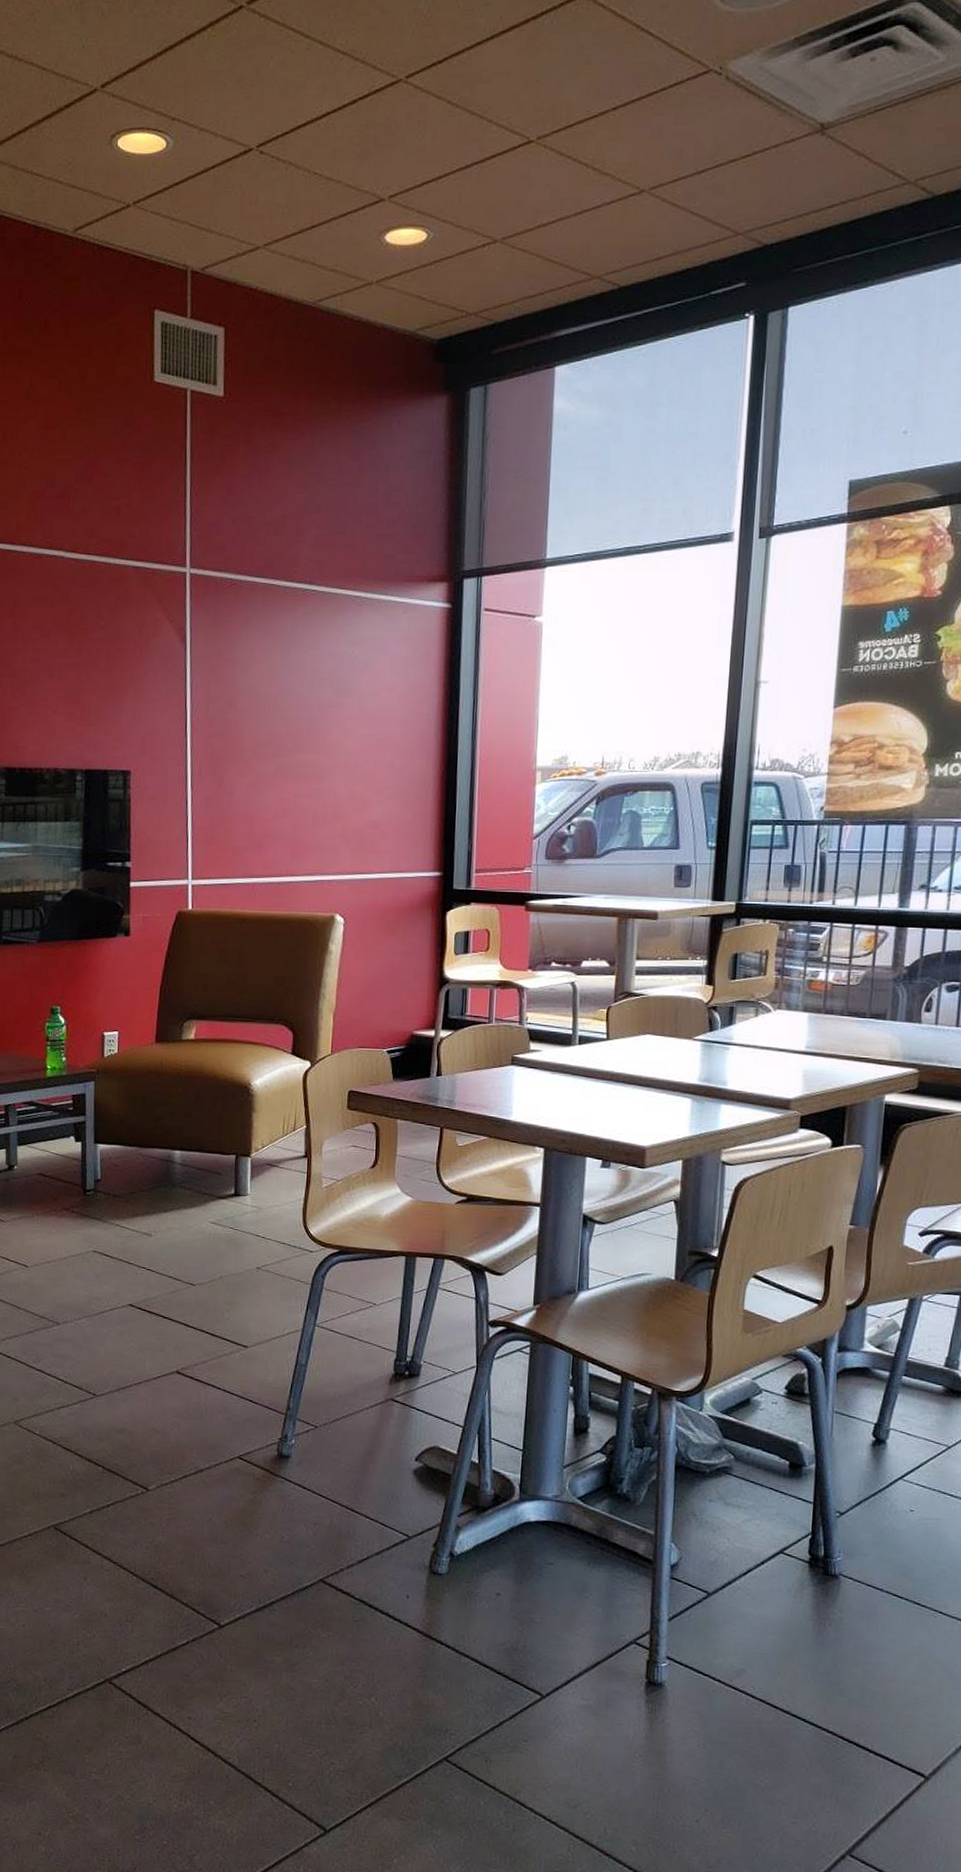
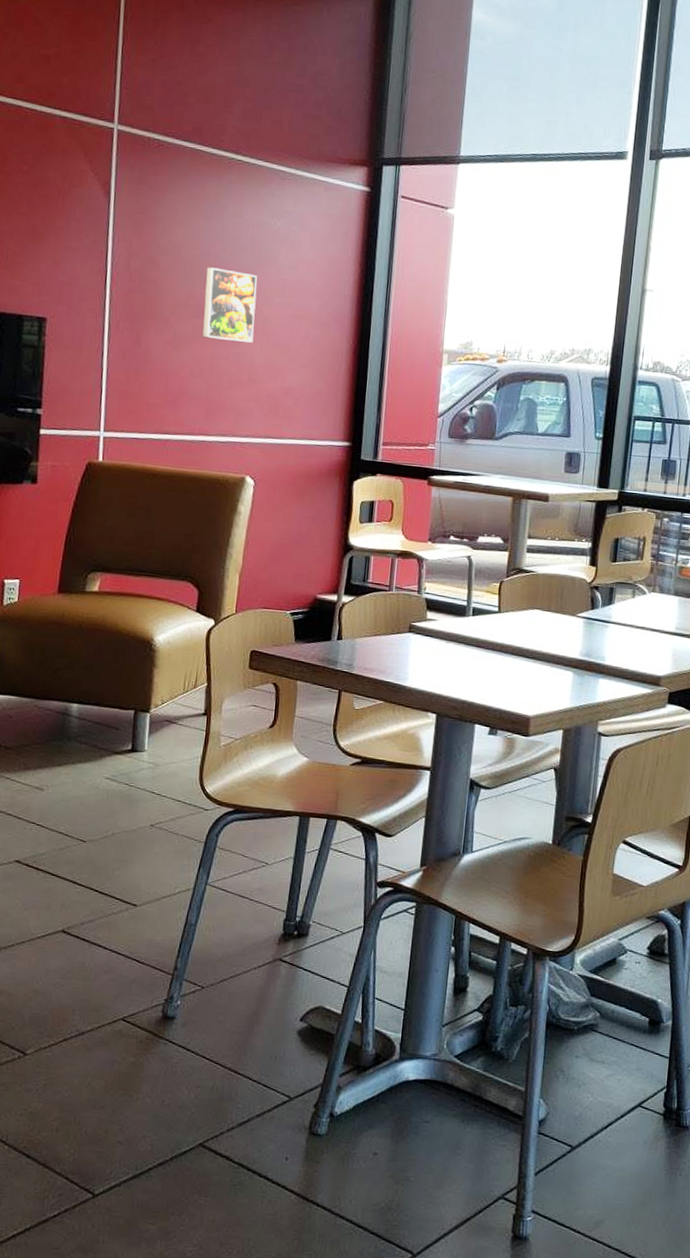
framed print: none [284,704,338,777] -> present [202,267,257,343]

